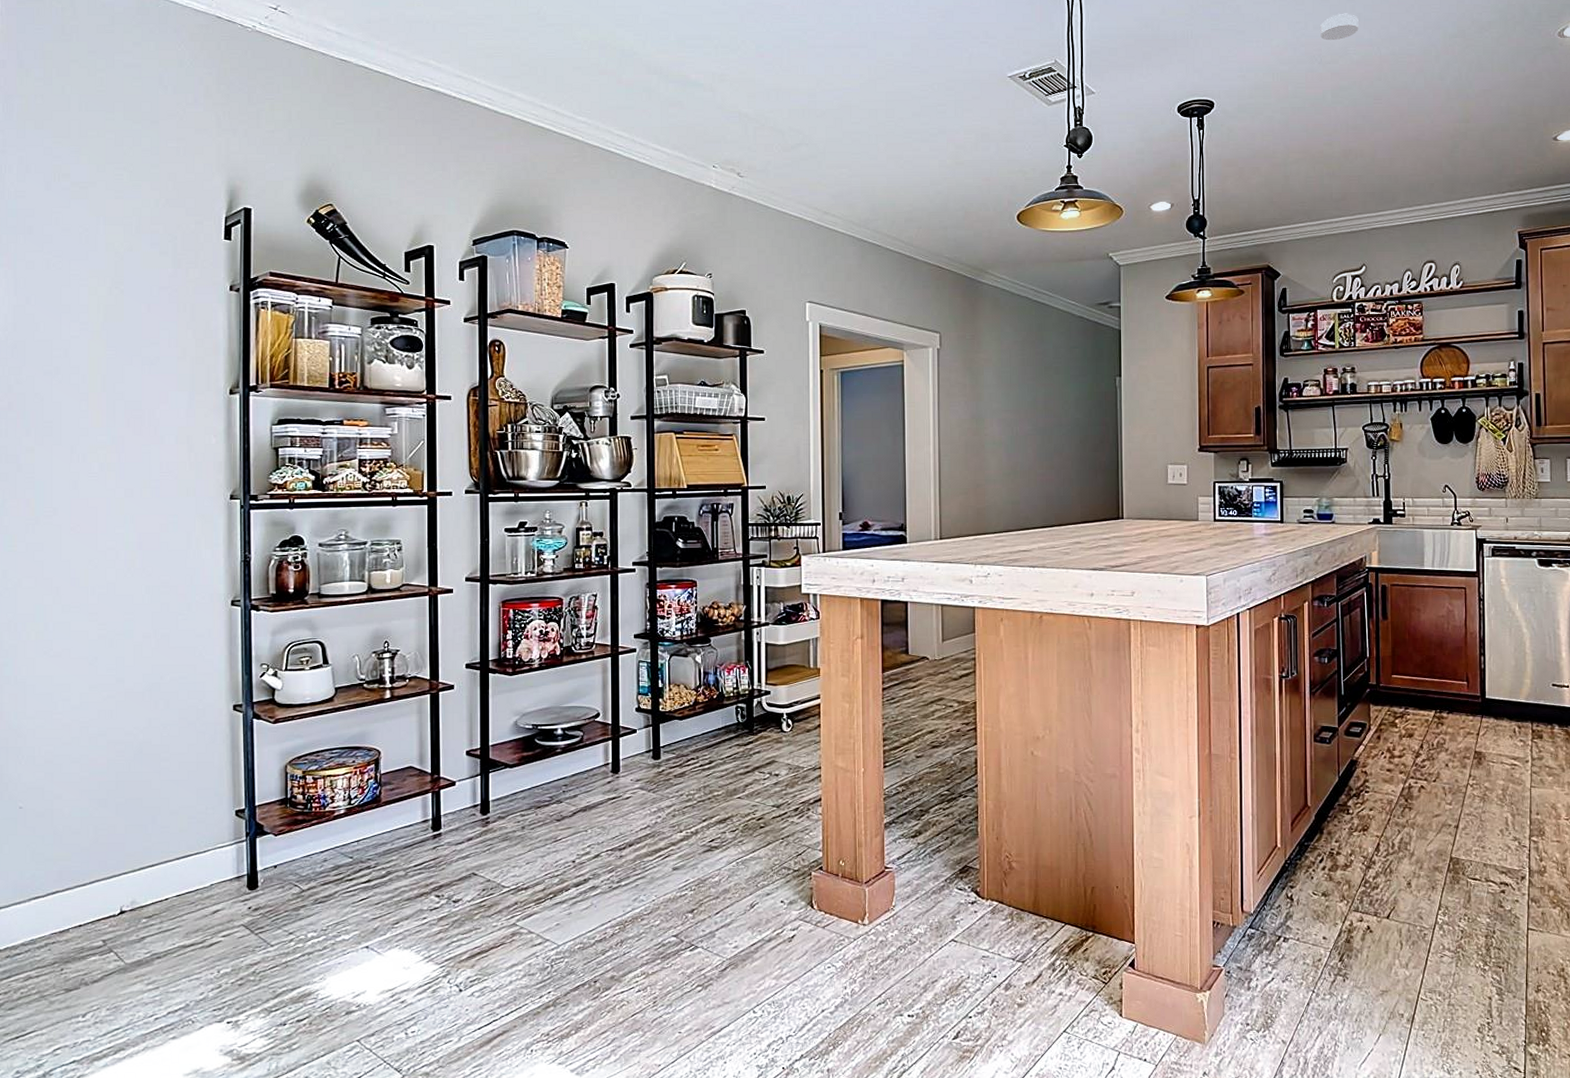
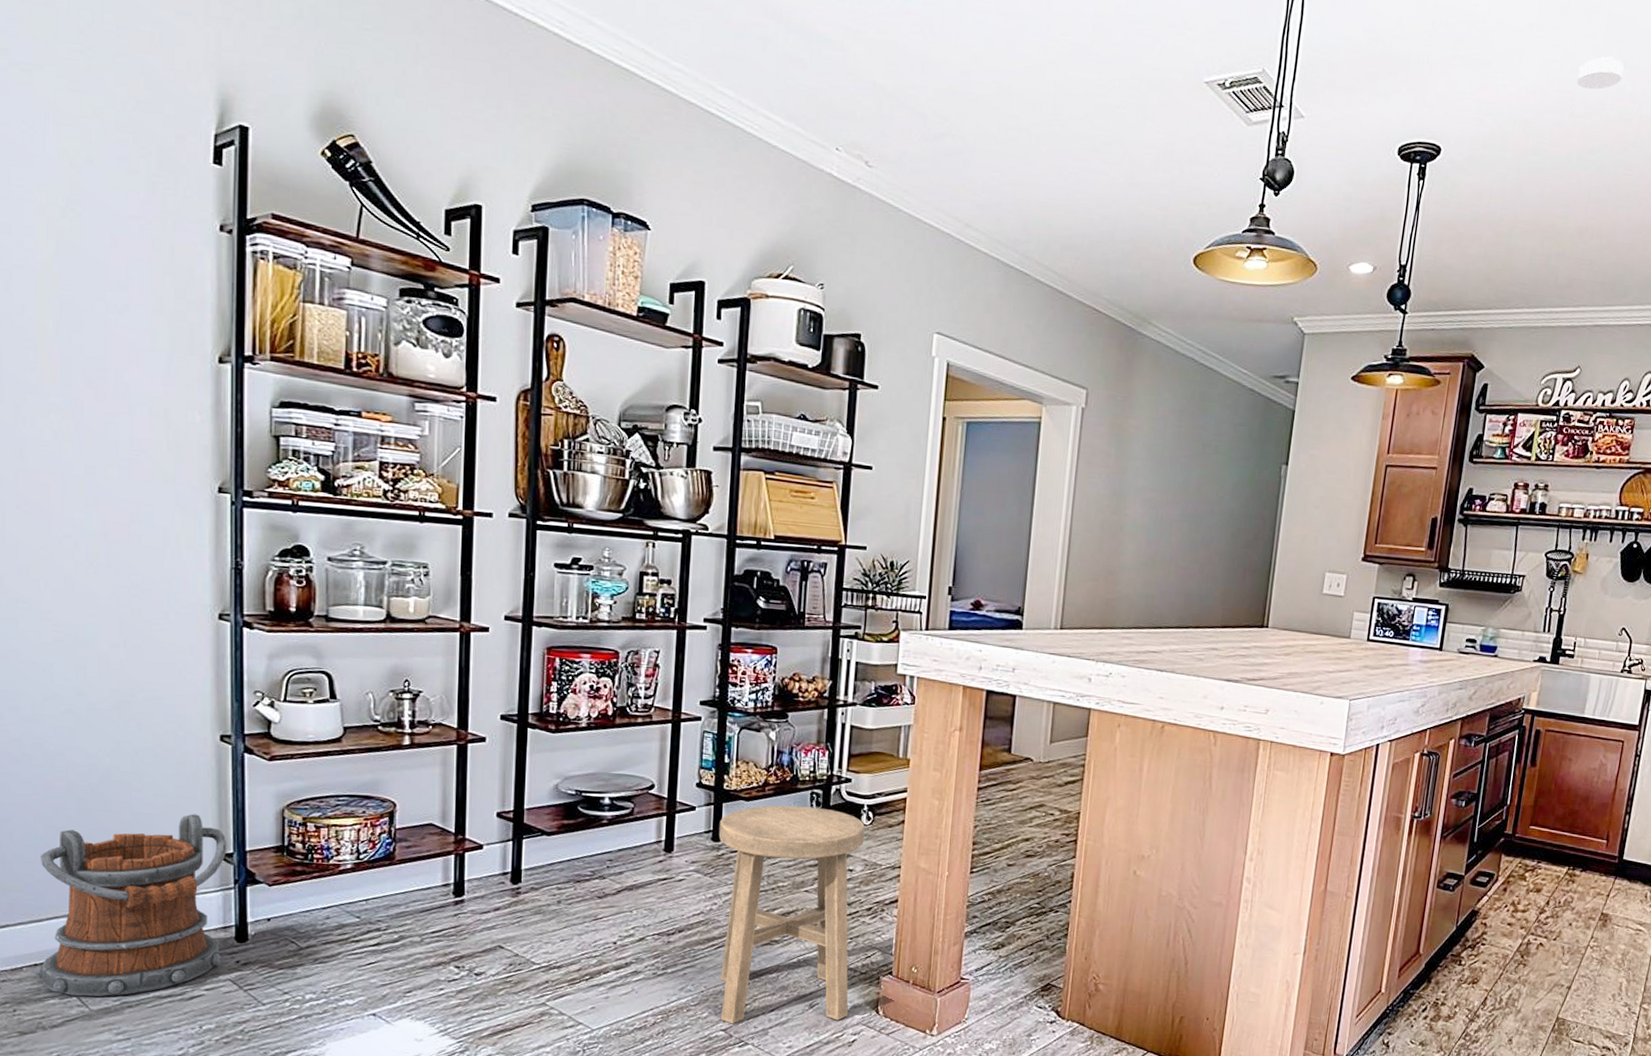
bucket: none [79,777,240,952] -> present [35,814,227,997]
stool: none [658,720,786,930] -> present [718,805,865,1024]

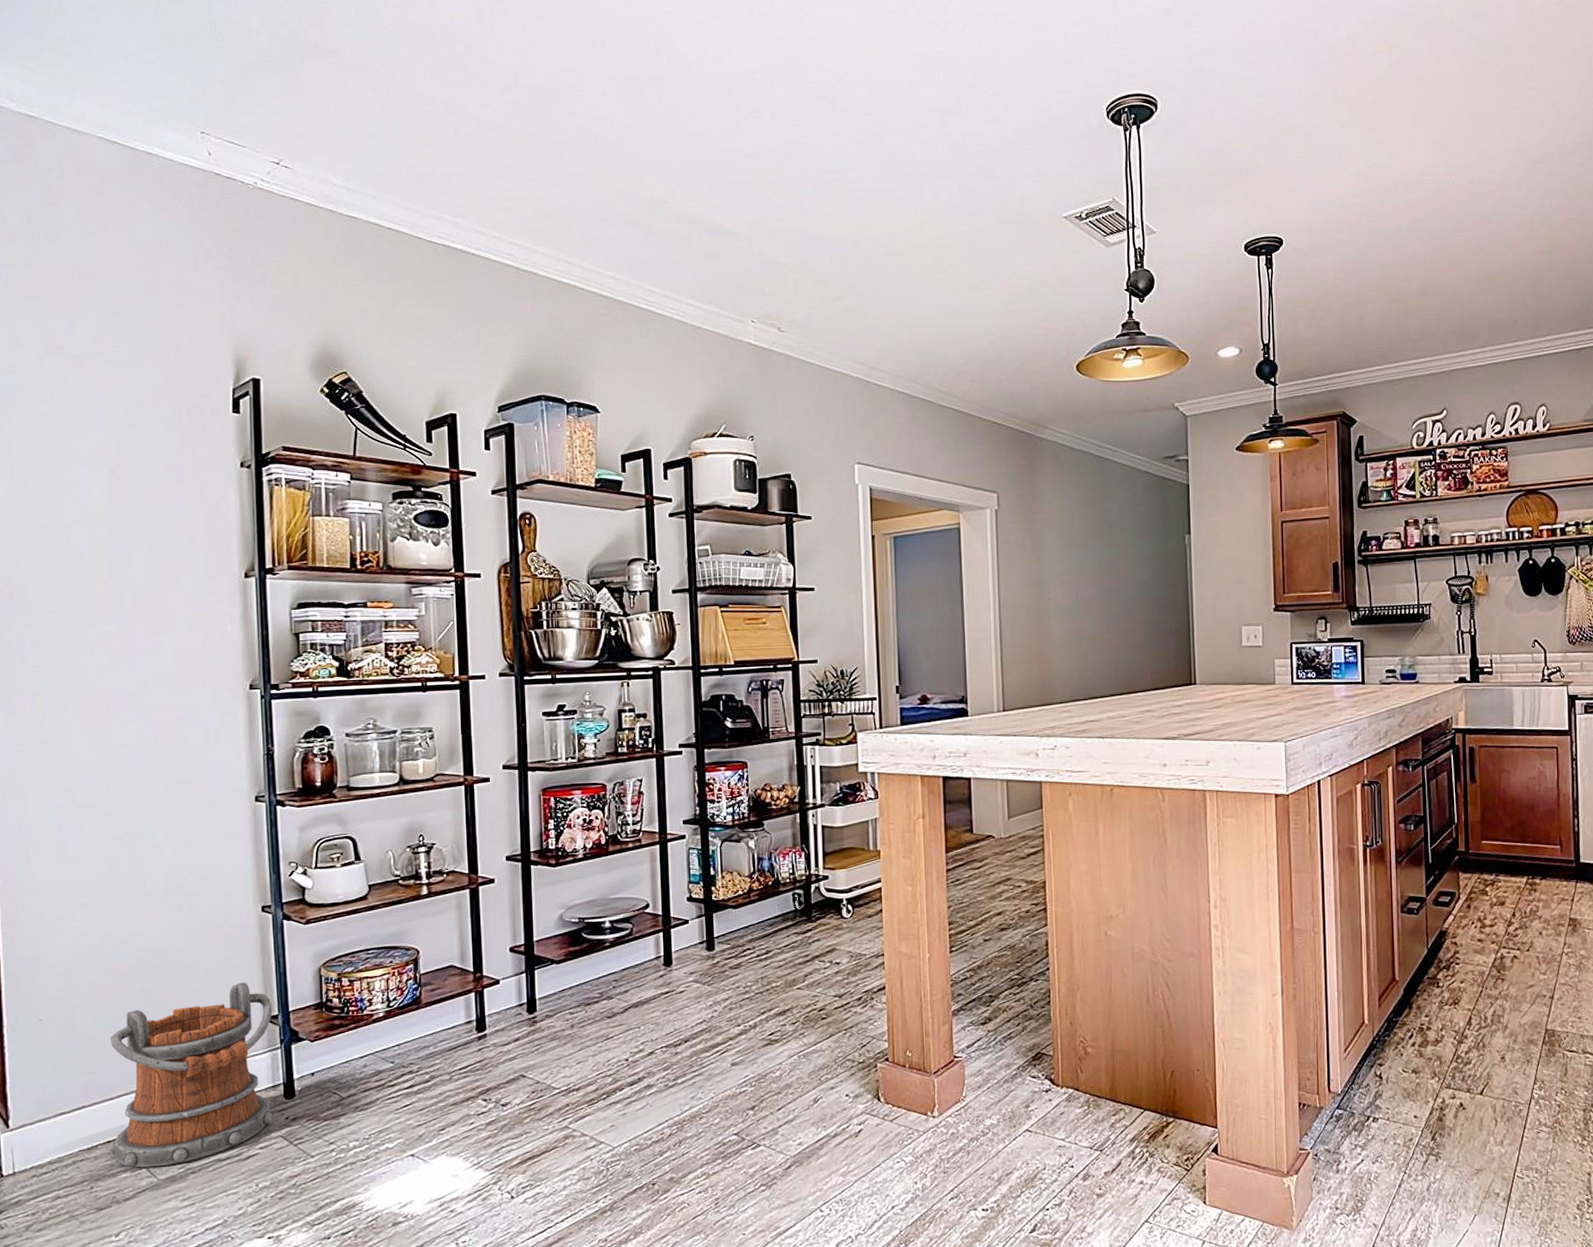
stool: present [718,805,865,1024] -> none [711,907,851,1127]
smoke detector: present [1577,55,1624,90] -> none [1394,140,1435,170]

